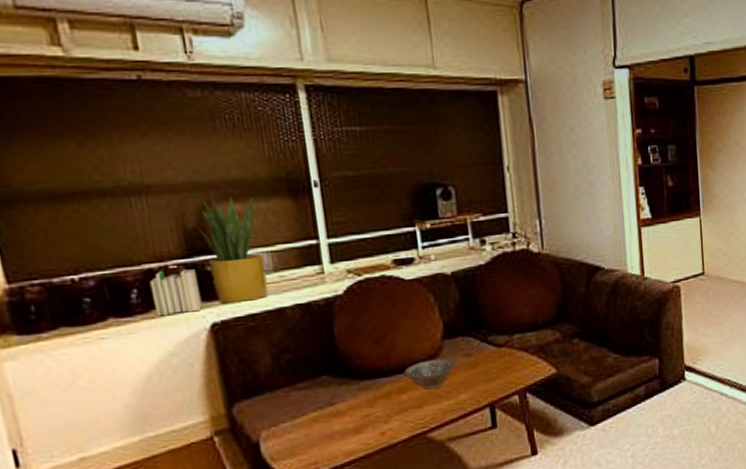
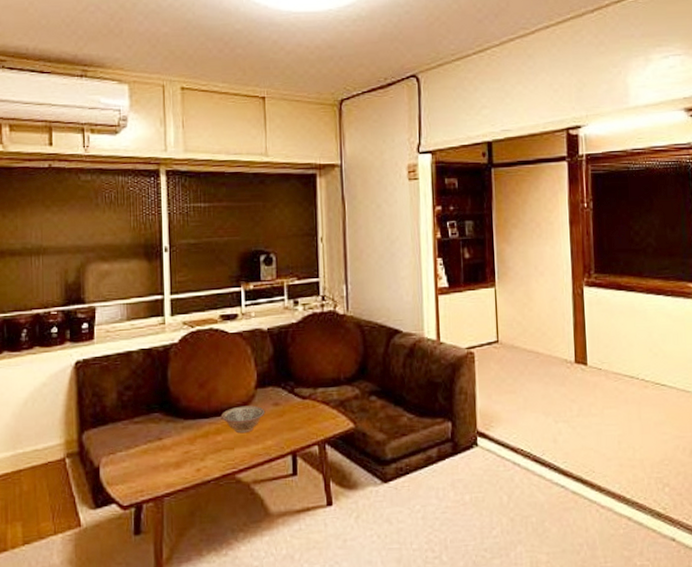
books: present [149,268,203,317] -> none [36,314,71,353]
planter: present [196,194,269,304] -> none [75,255,121,346]

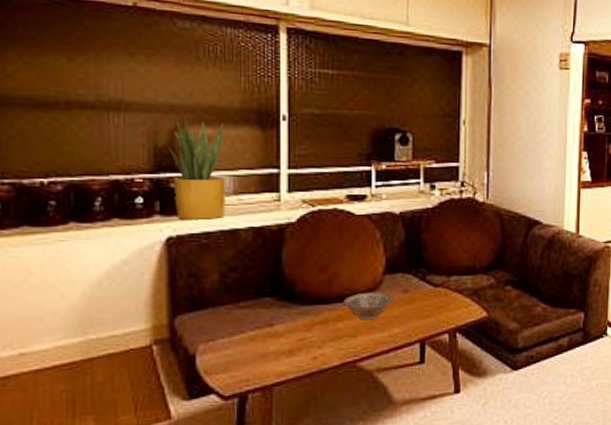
planter: none [75,255,121,346] -> present [167,116,226,221]

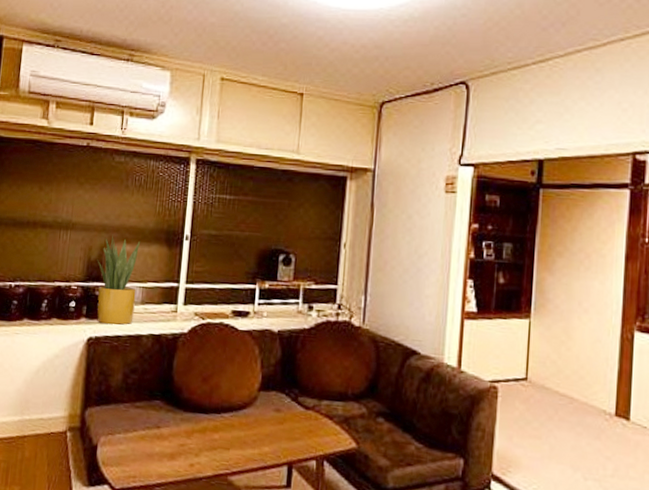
decorative bowl: present [343,292,393,321] -> none [220,406,266,436]

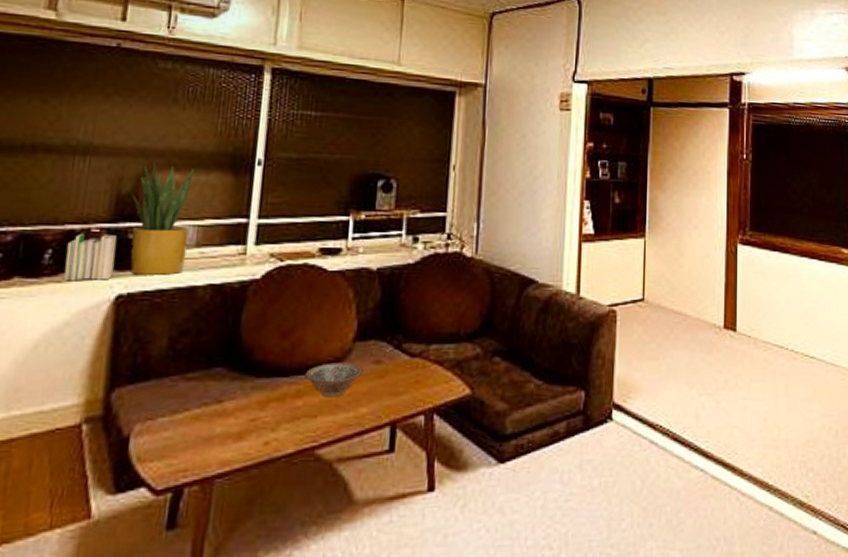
books: none [55,289,88,326] -> present [64,233,117,282]
decorative bowl: none [220,406,266,436] -> present [304,362,363,398]

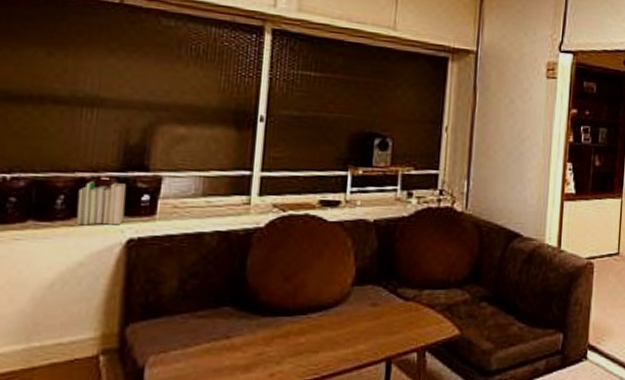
planter: present [130,161,196,276] -> none [138,114,200,223]
decorative bowl: present [304,362,363,398] -> none [307,304,361,335]

